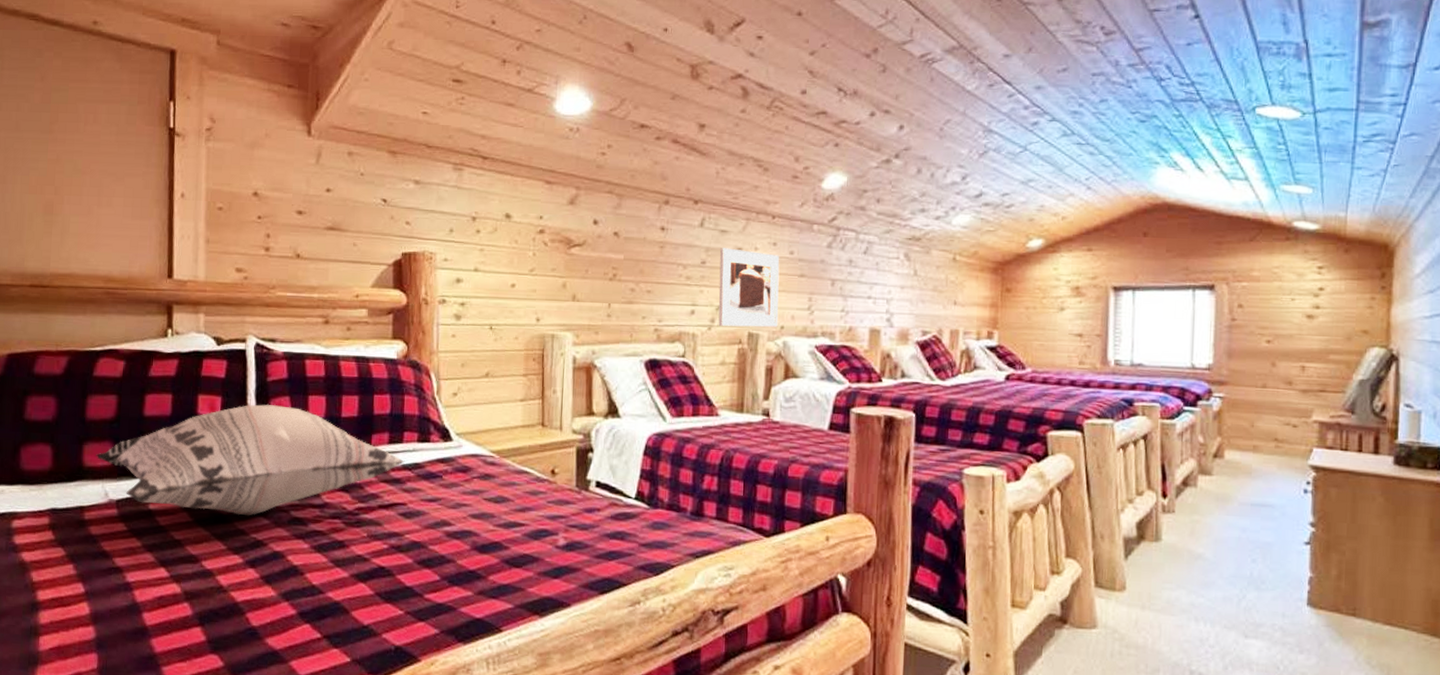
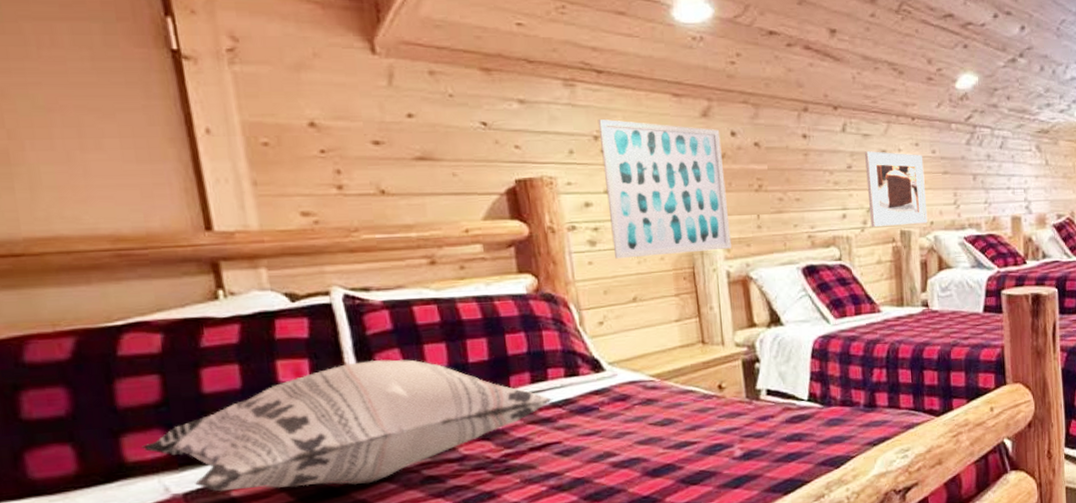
wall art: none [475,202,584,335] -> present [598,119,731,259]

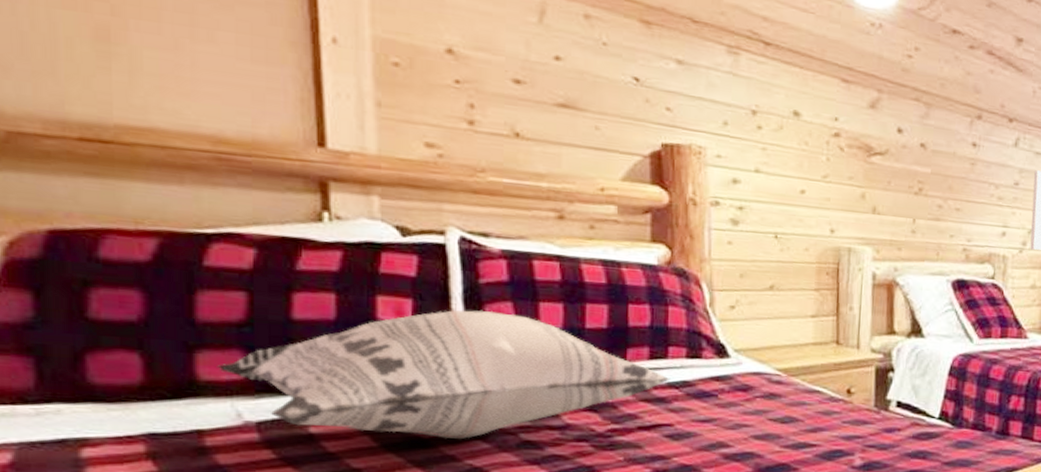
wall art: present [598,119,731,259] -> none [756,94,886,250]

